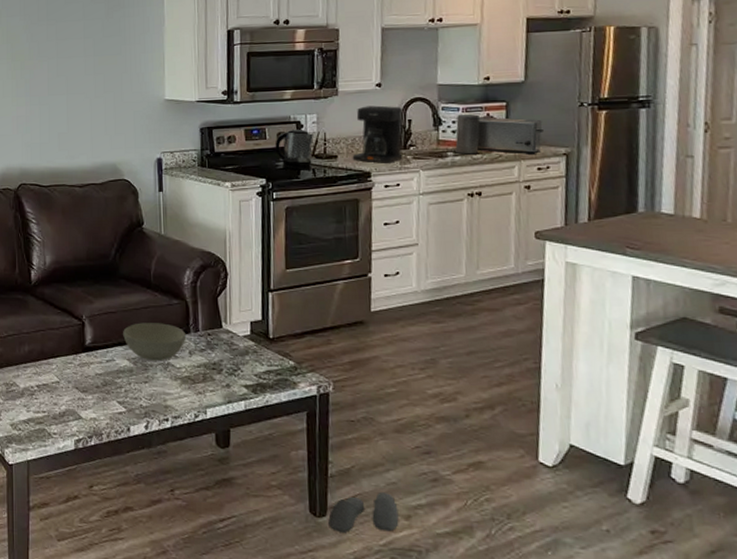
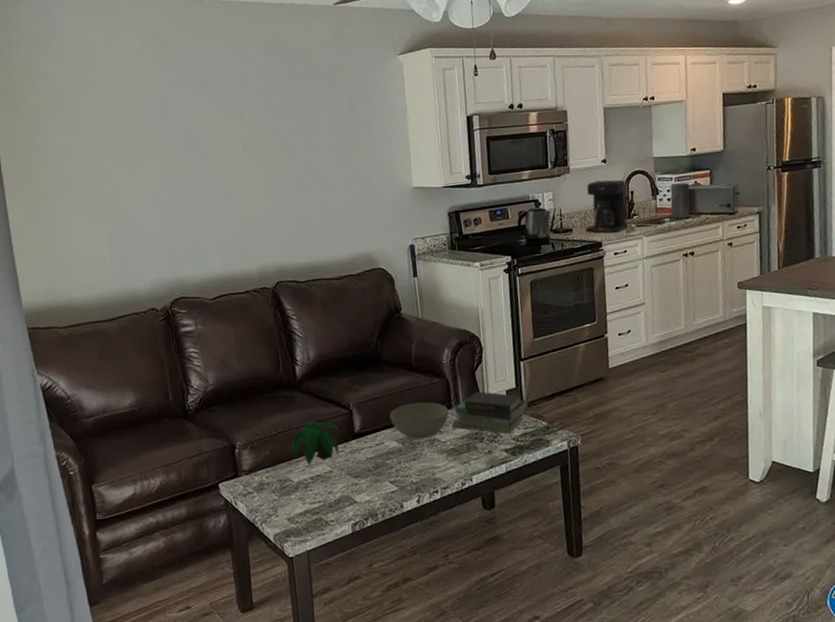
plant: none [21,326,72,373] -> present [292,420,342,466]
books: none [190,319,275,369] -> present [453,391,528,434]
slippers: present [328,492,399,532] -> none [584,526,642,567]

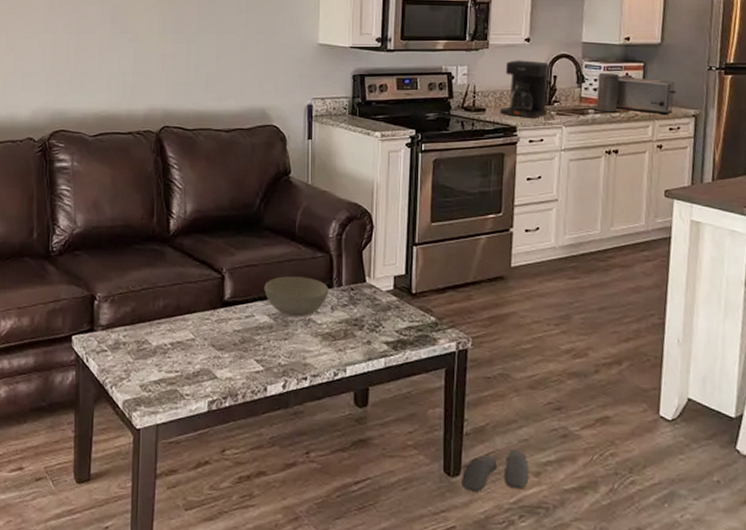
plant: present [292,420,342,466] -> none [155,280,210,330]
books: present [453,391,528,434] -> none [332,273,417,325]
kettle: present [517,206,551,246] -> none [426,80,463,122]
slippers: none [584,526,642,567] -> present [462,450,529,491]

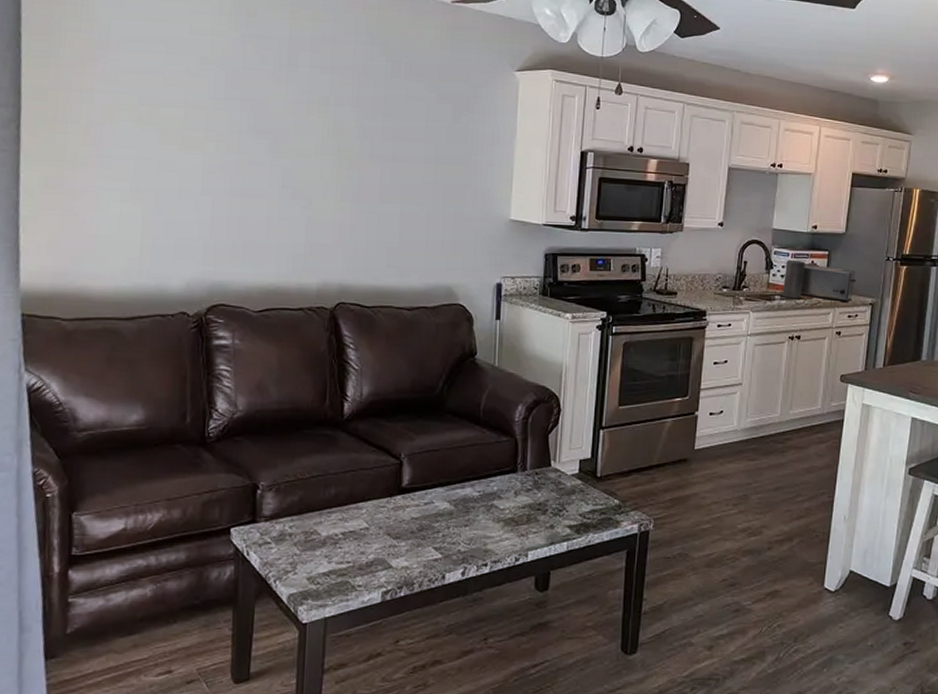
bowl: present [264,276,328,317] -> none [445,461,512,503]
slippers: present [462,450,529,491] -> none [638,626,702,667]
coffee maker: present [499,60,549,118] -> none [690,244,740,303]

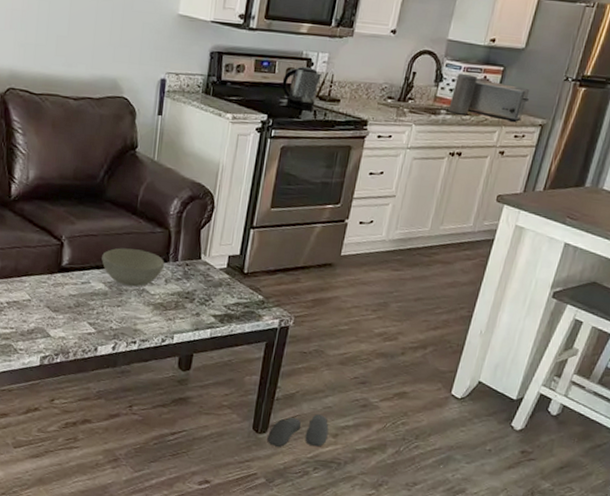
bowl: none [445,461,512,503] -> present [102,248,164,287]
kettle: none [618,262,656,305] -> present [282,66,321,111]
slippers: none [638,626,702,667] -> present [267,414,329,447]

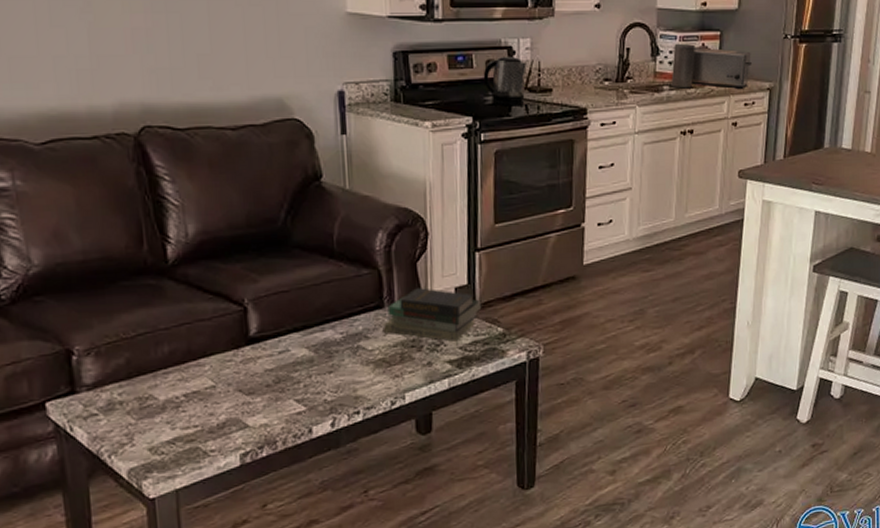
bowl: present [102,248,164,287] -> none [299,299,379,346]
books: none [166,251,249,300] -> present [384,288,482,342]
slippers: present [267,414,329,447] -> none [536,452,604,501]

